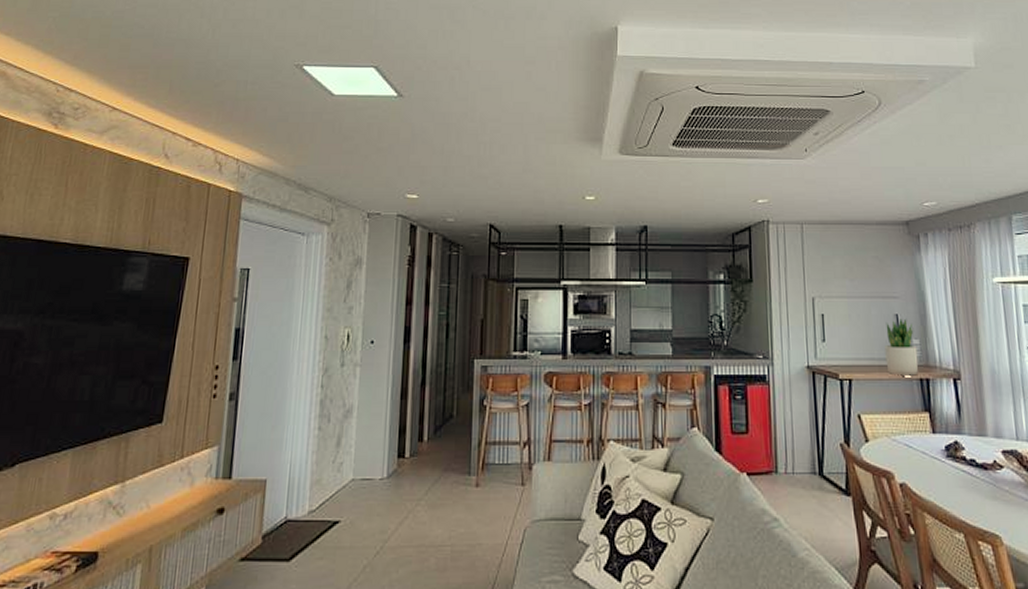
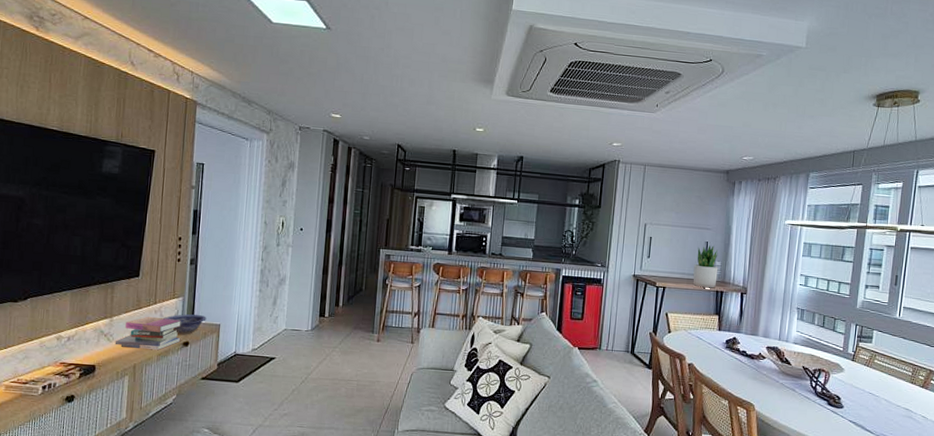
books: none [126,476,215,524] -> present [114,316,181,351]
decorative bowl: none [192,467,249,500] -> present [163,314,207,336]

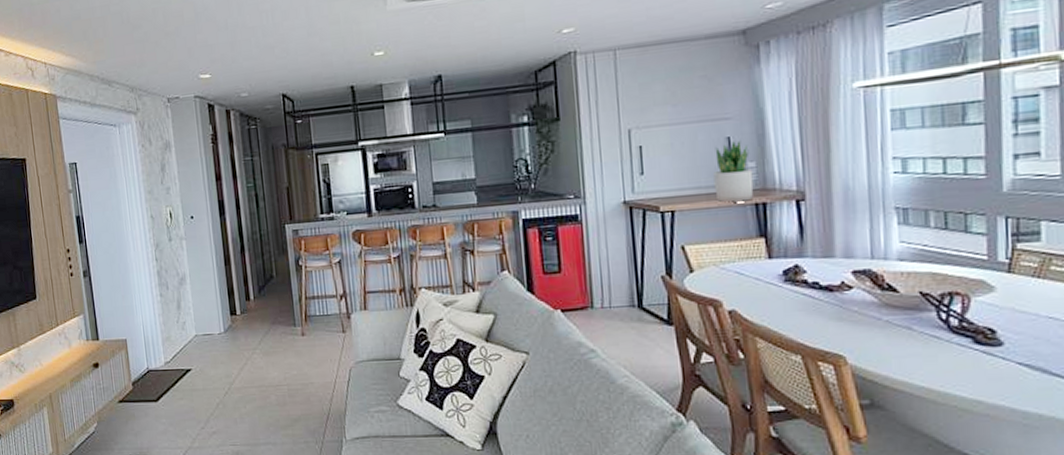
books: present [114,316,181,351] -> none [26,340,90,377]
decorative bowl: present [163,314,207,336] -> none [68,331,112,358]

